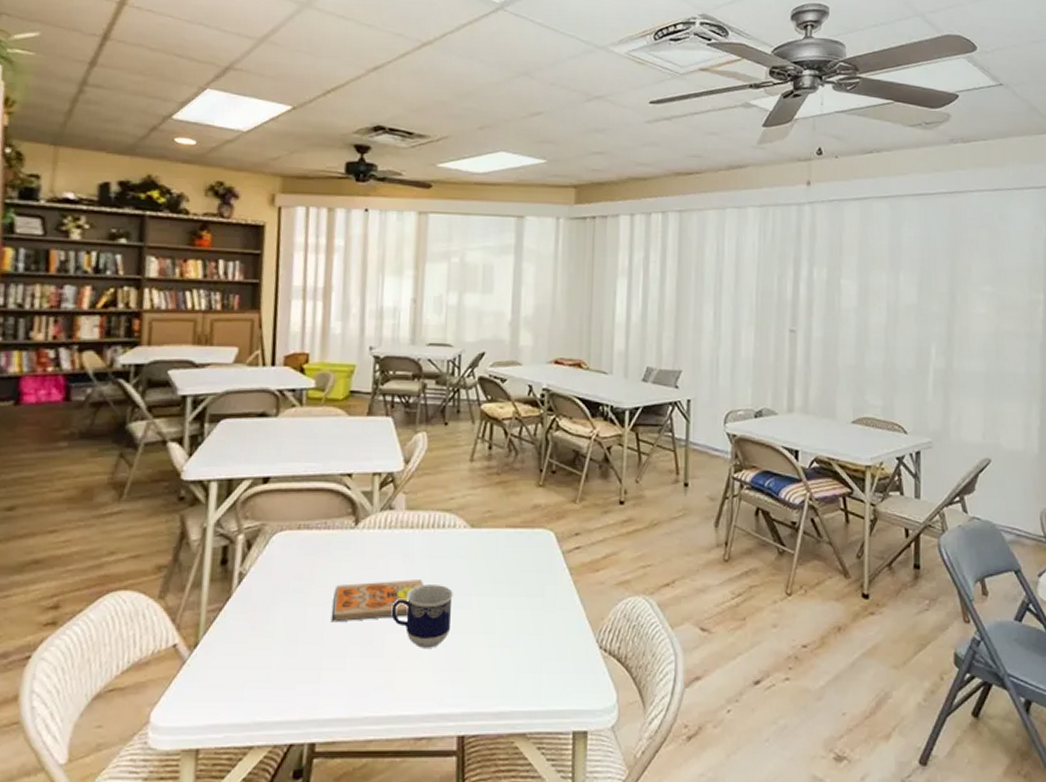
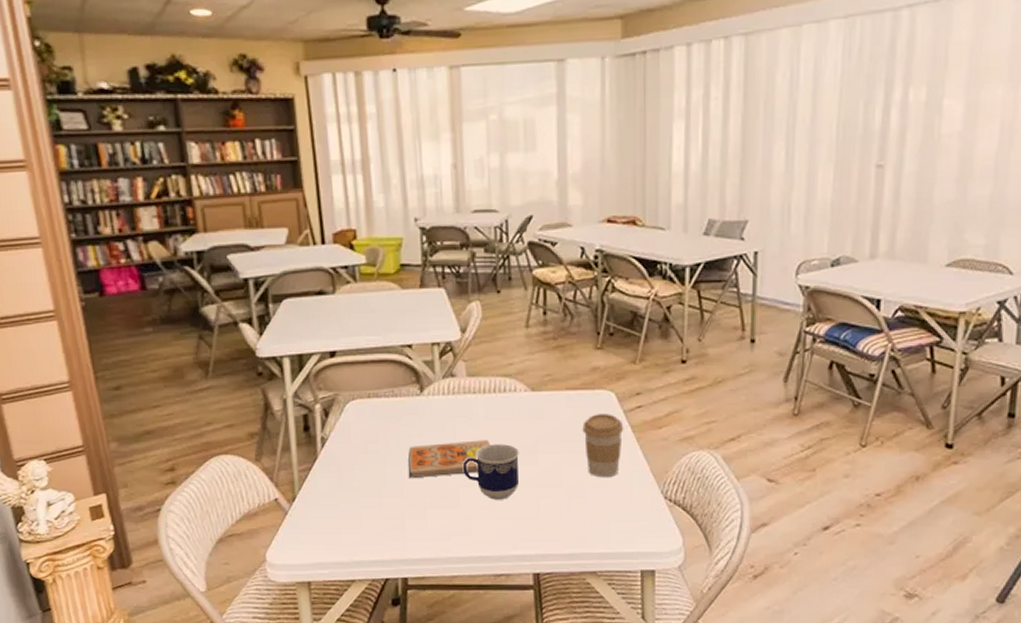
coffee cup: none [520,554,562,624] -> present [582,414,624,478]

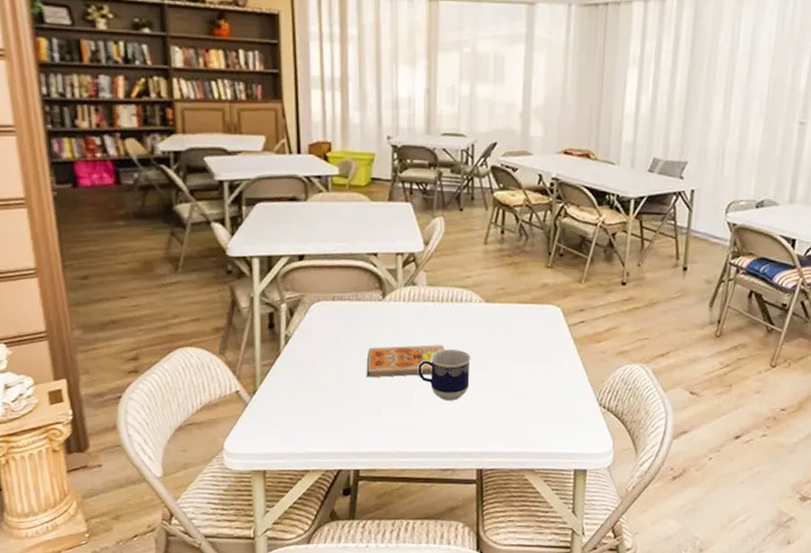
coffee cup: present [582,414,624,478] -> none [530,326,567,385]

